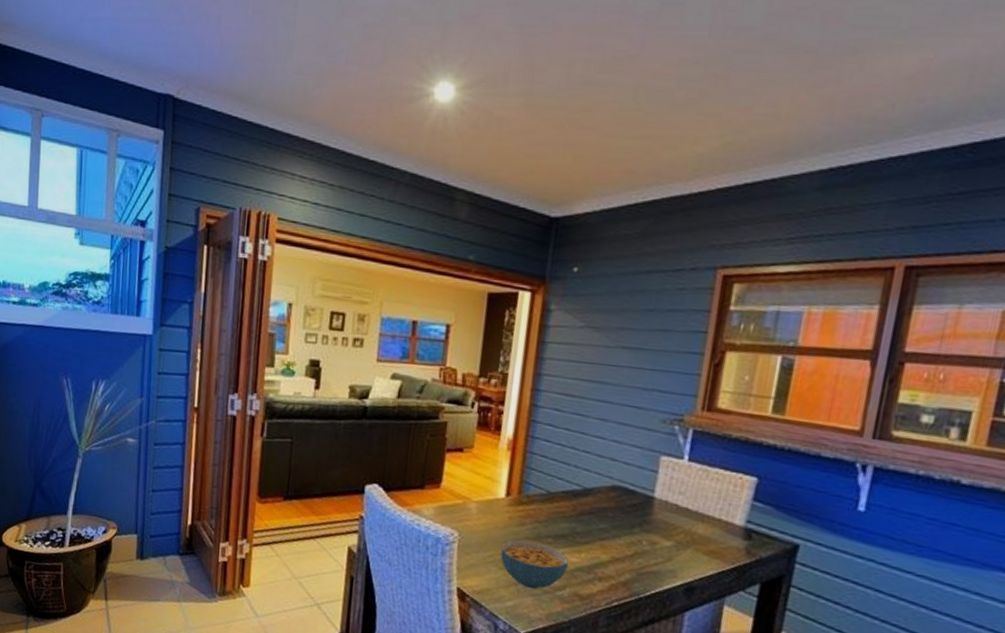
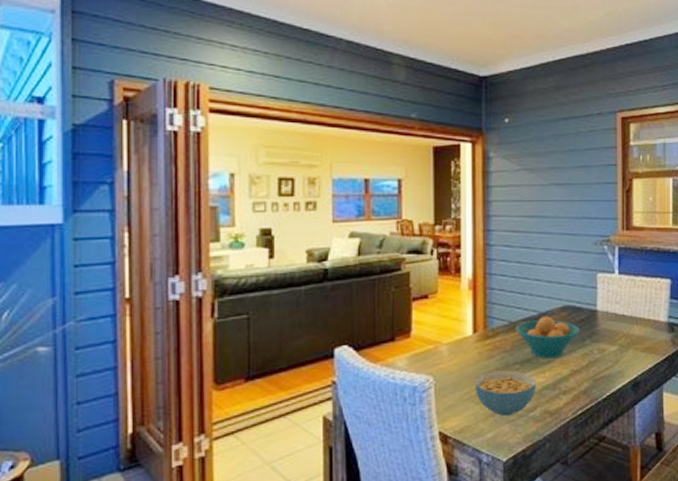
fruit bowl: none [552,492,630,541] -> present [515,316,581,359]

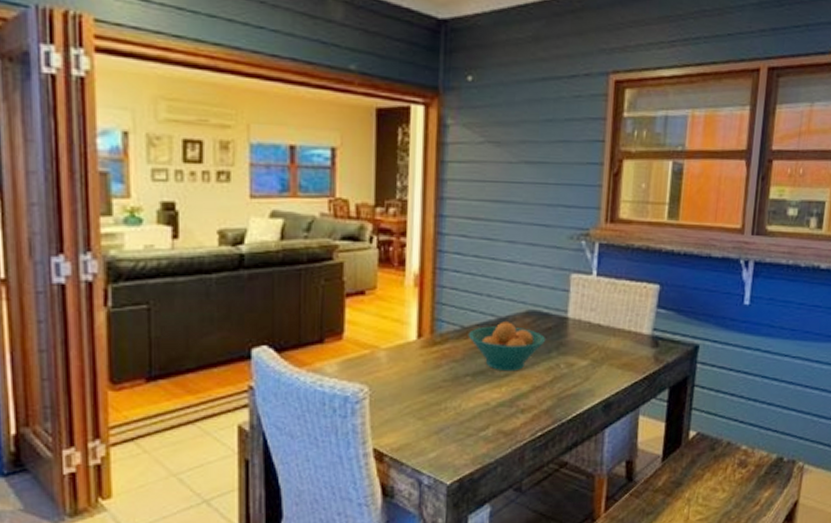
cereal bowl: present [474,370,535,417] -> none [417,382,489,435]

